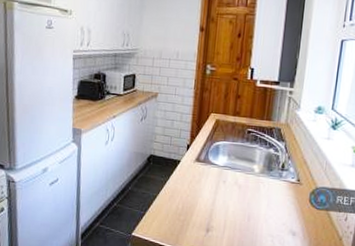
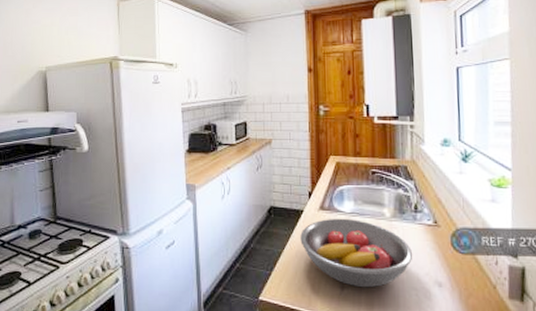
fruit bowl: none [174,170,274,232] -> present [300,218,413,288]

